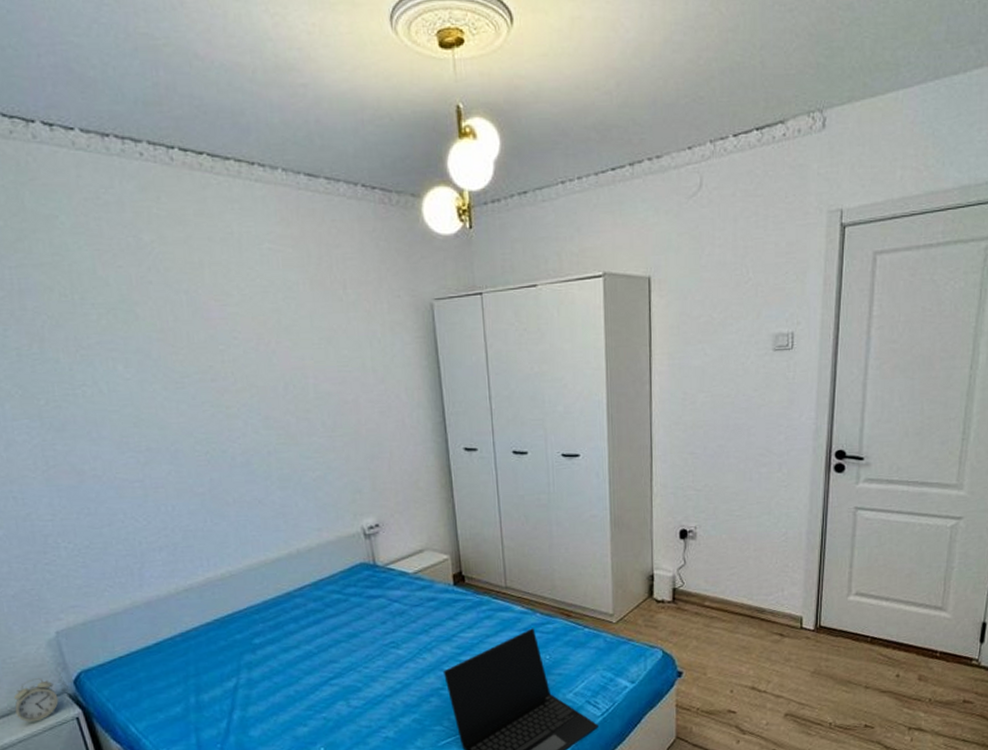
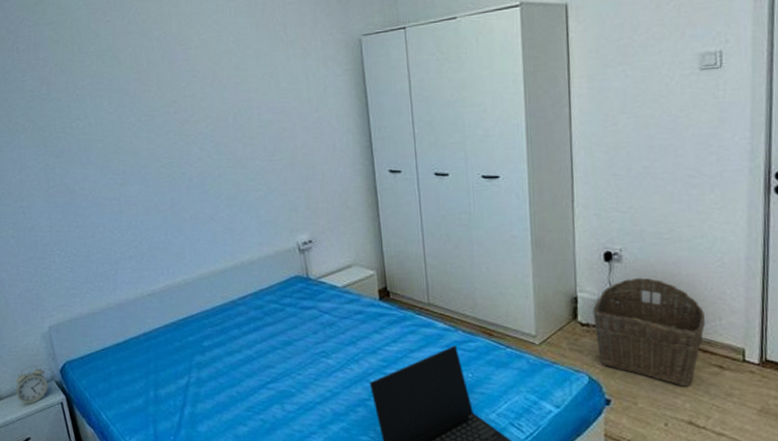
wicker basket: none [668,553,769,655] -> present [593,277,705,387]

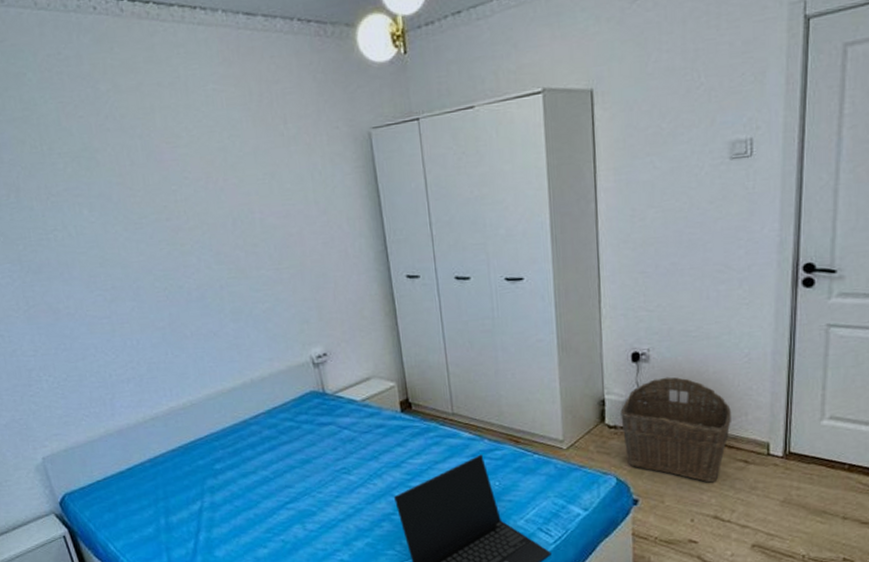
alarm clock: present [15,366,48,406] -> none [10,500,48,542]

